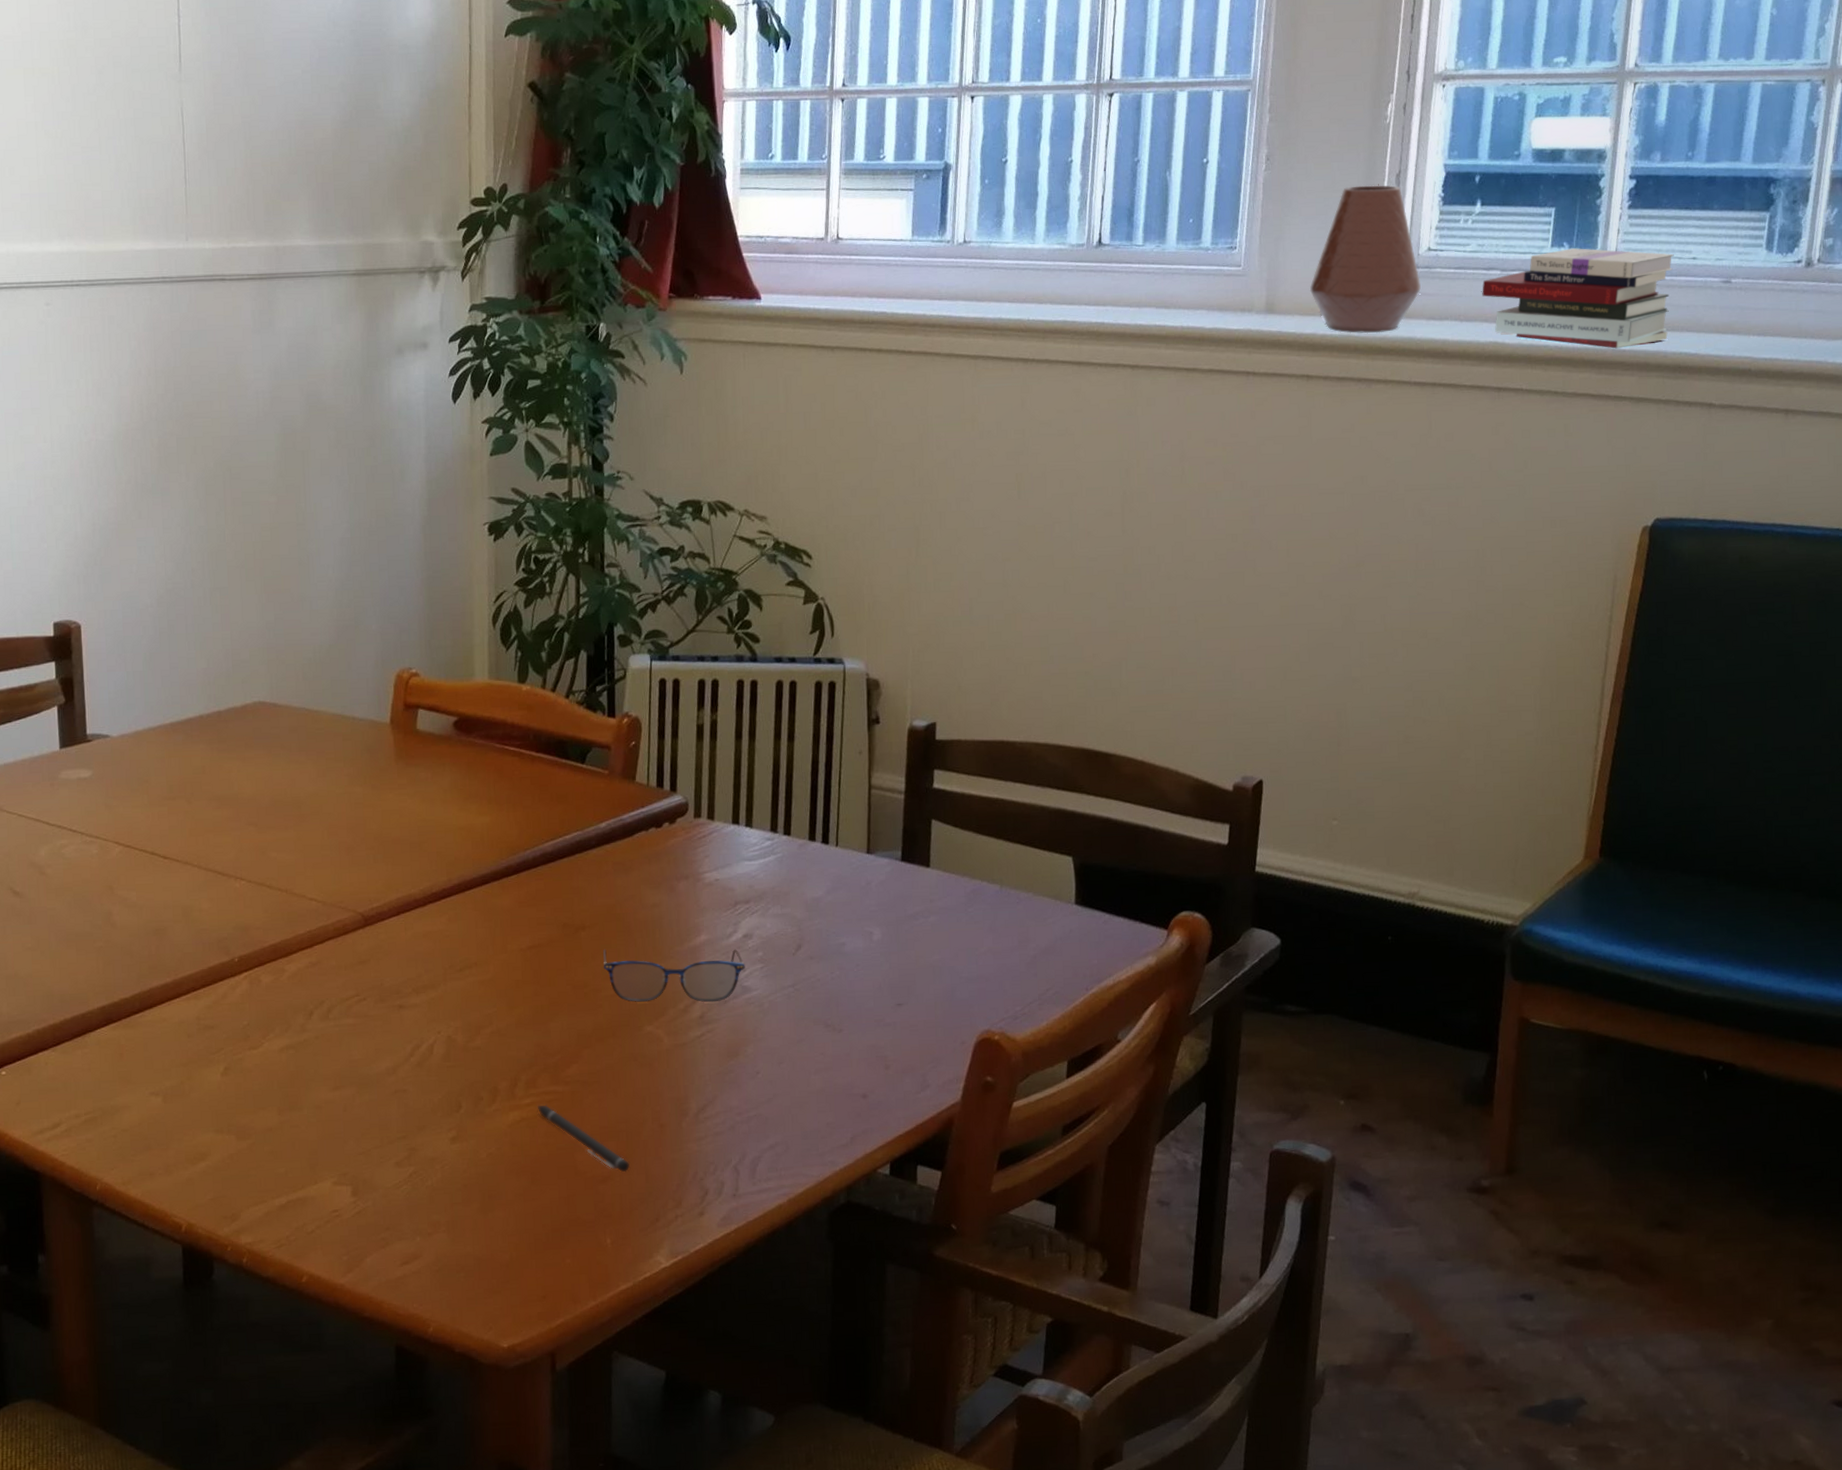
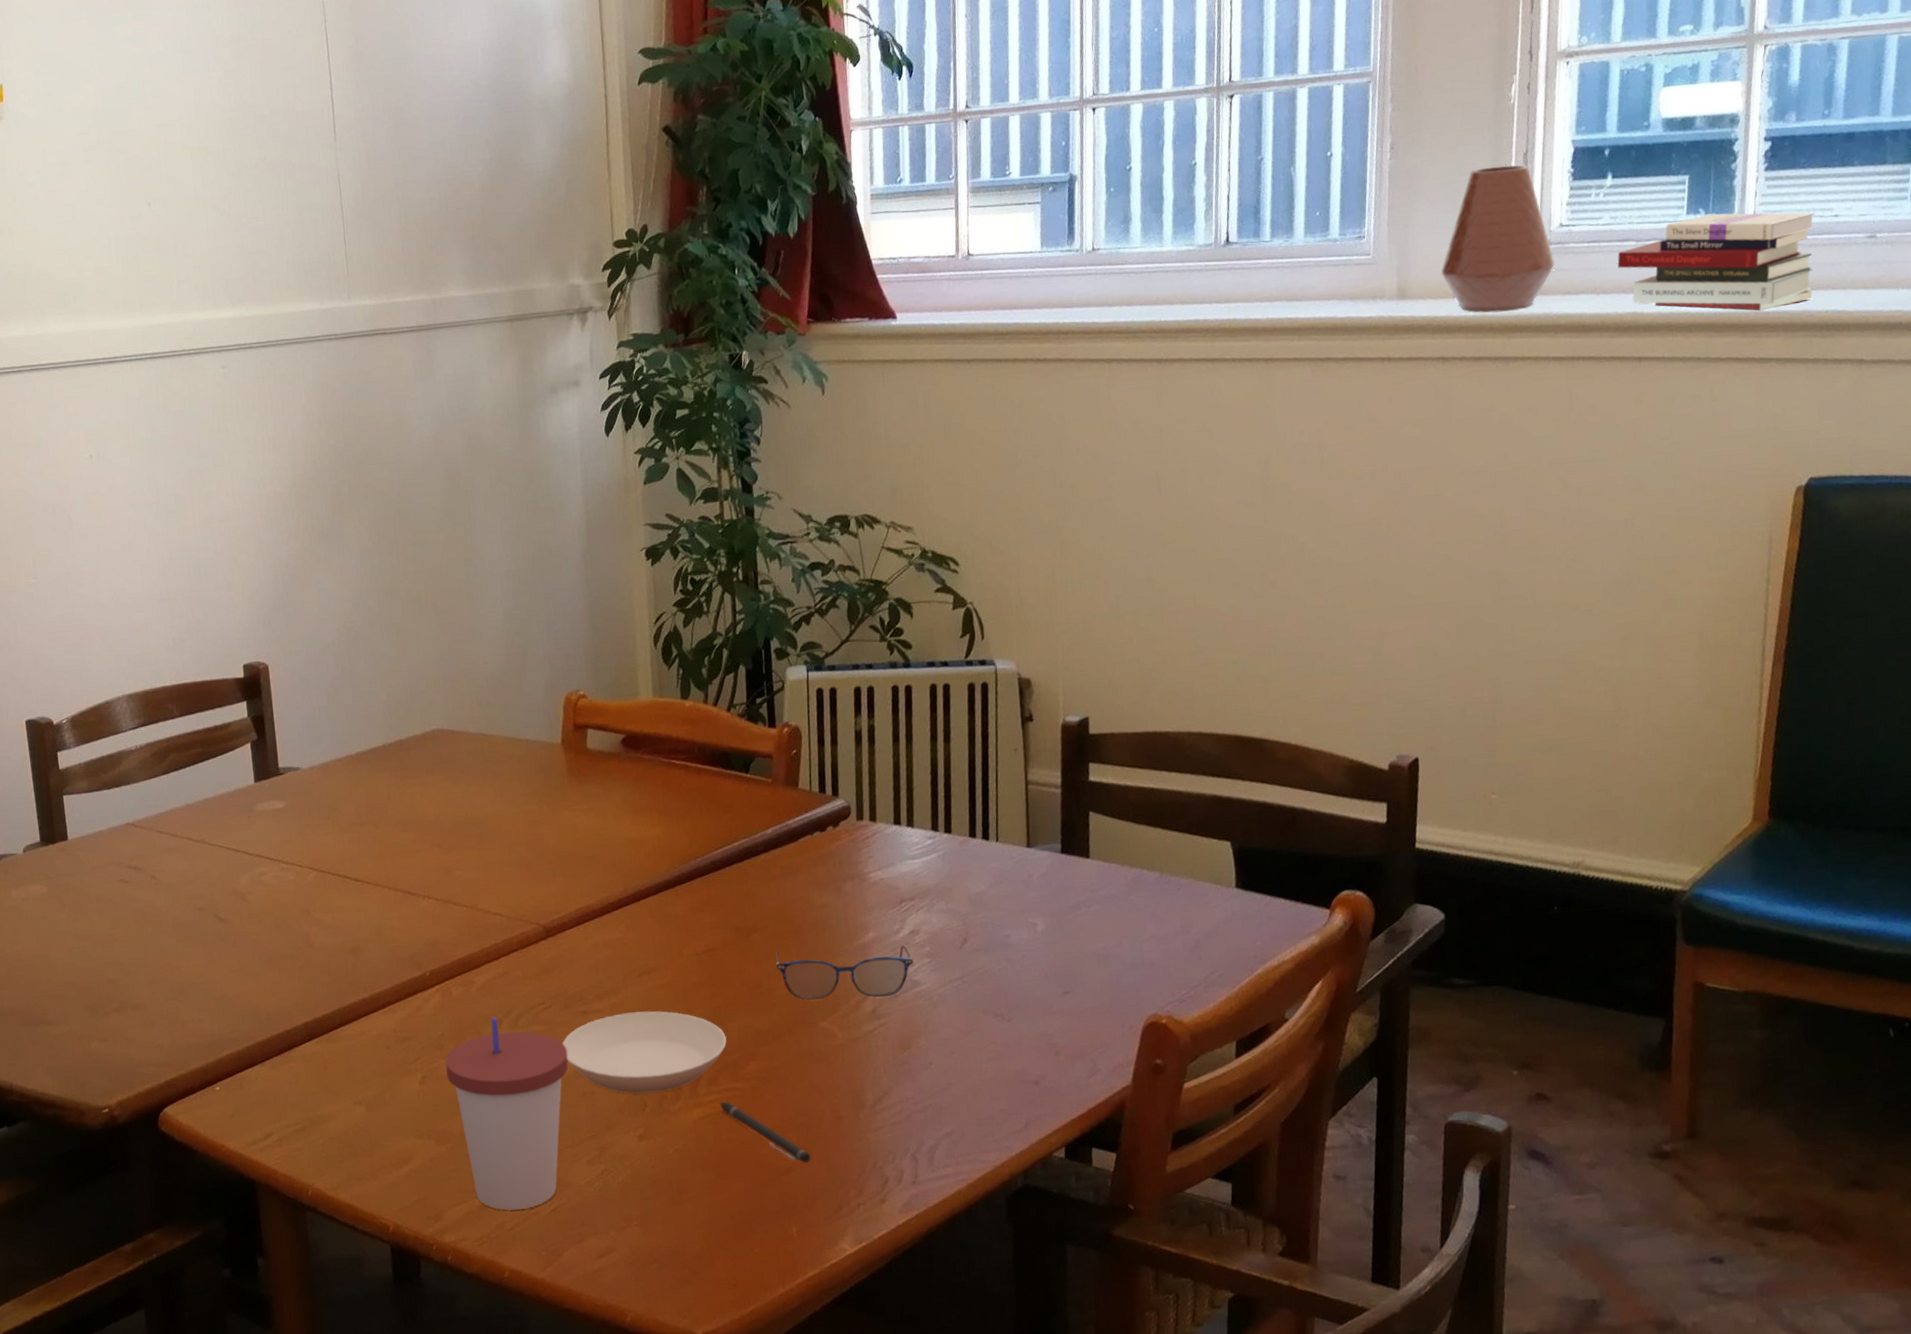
cup: none [251,1008,381,1212] -> present [445,1017,569,1210]
saucer: none [375,1007,548,1094] -> present [562,1011,727,1094]

